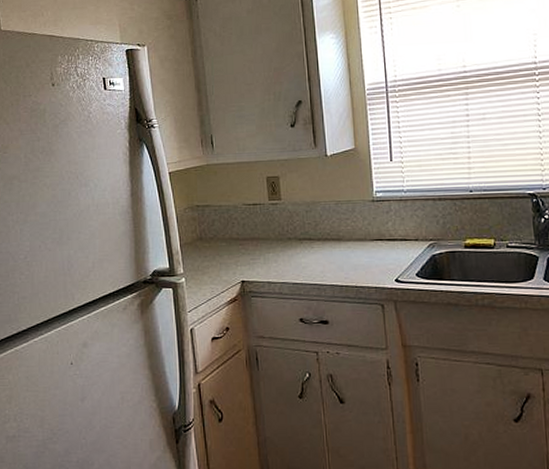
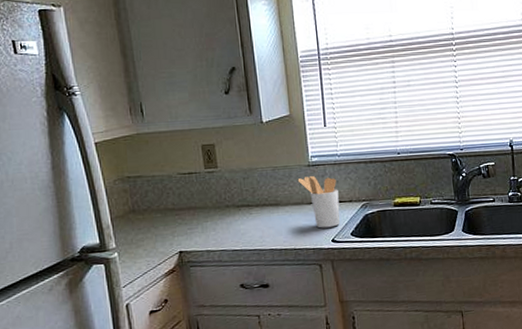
utensil holder: none [361,212,405,267] -> present [297,176,341,228]

